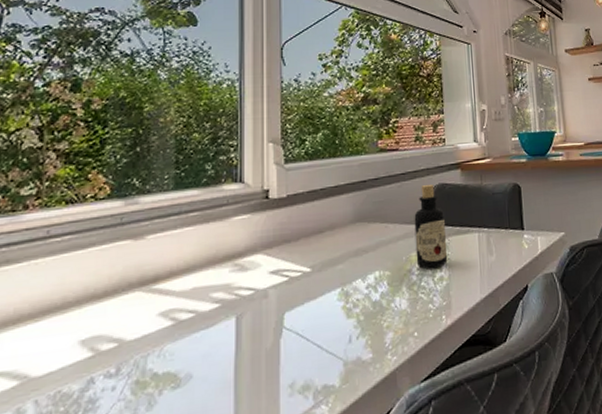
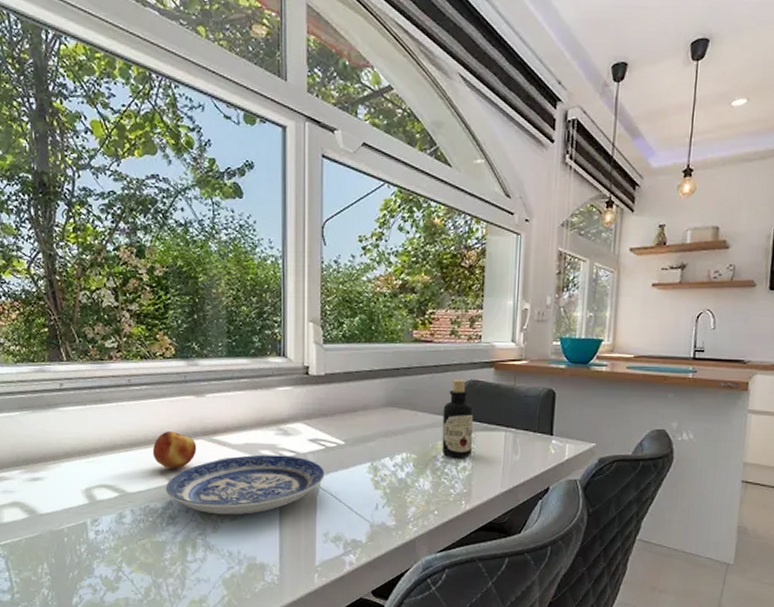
fruit: none [71,286,132,336] -> present [152,431,197,469]
plate: none [85,294,289,386] -> present [165,454,325,515]

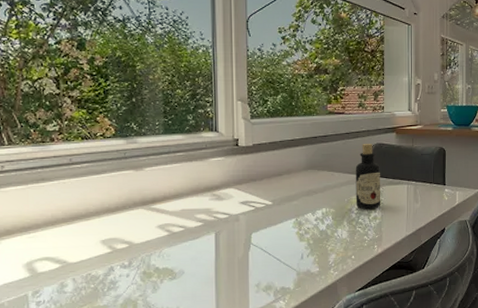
fruit: present [152,431,197,469] -> none [93,203,137,237]
plate: present [165,454,325,515] -> none [106,217,255,276]

